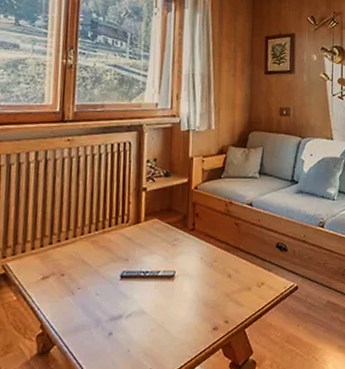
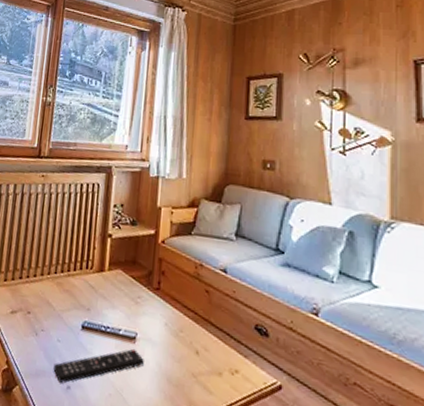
remote control: none [93,285,183,332] -> present [53,348,144,383]

